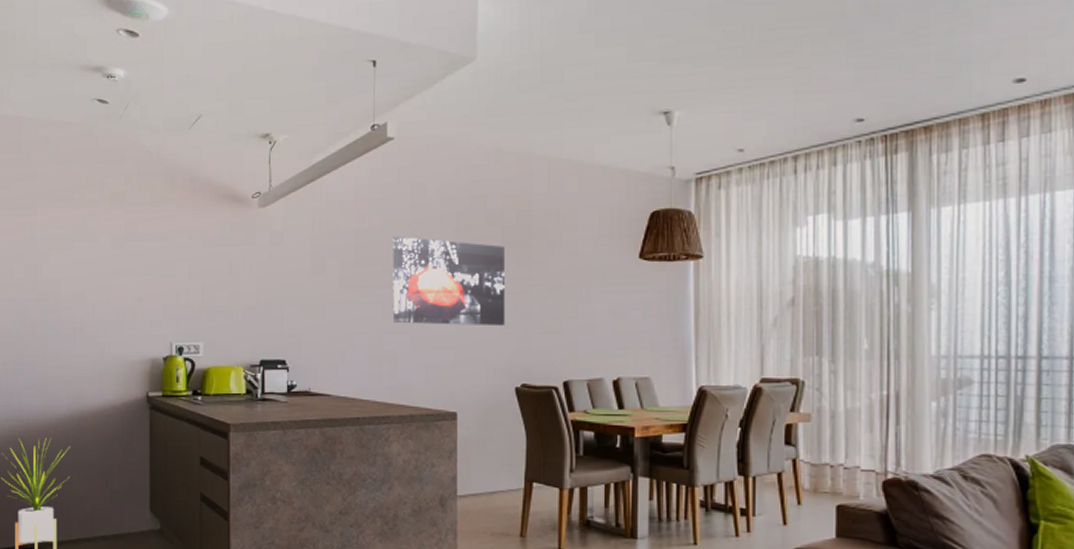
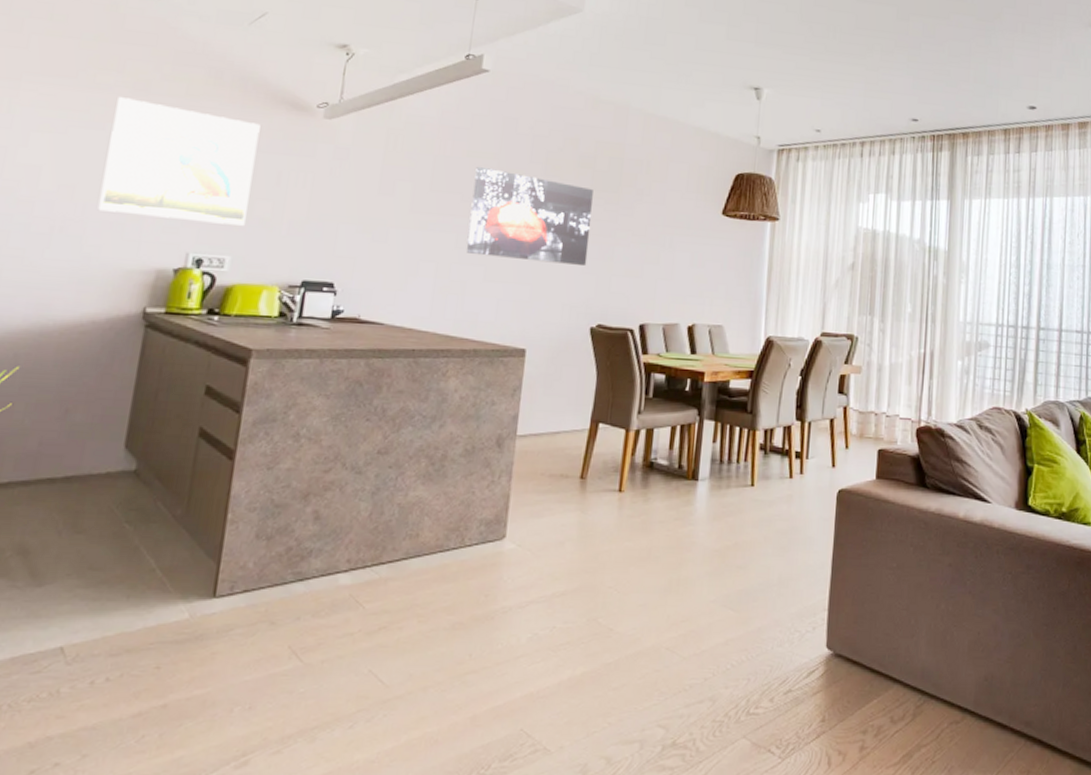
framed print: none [103,211,210,315] -> present [98,97,260,226]

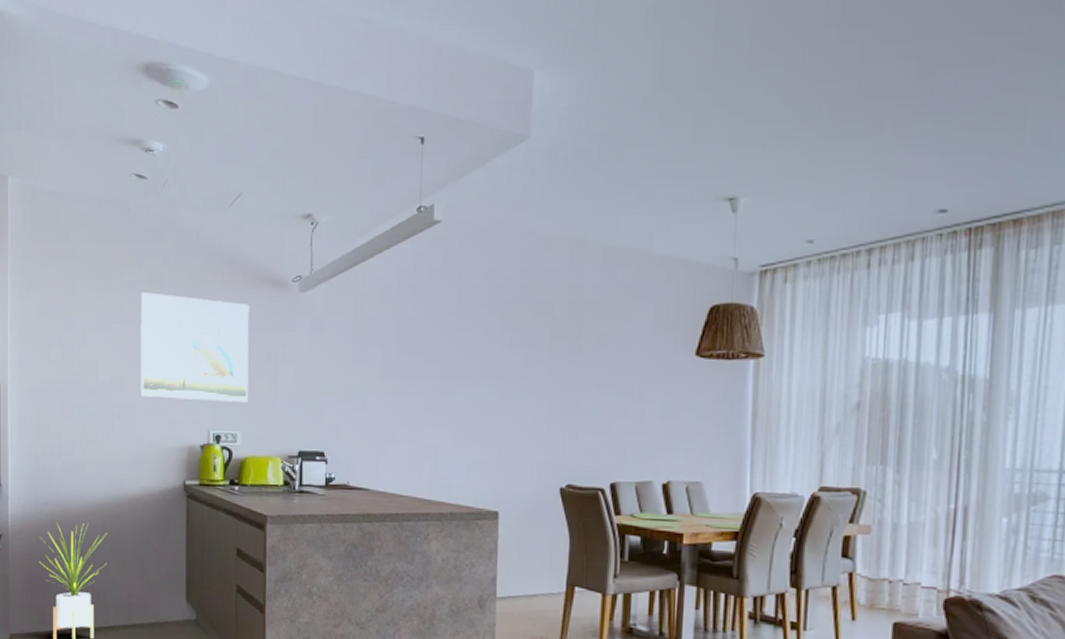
wall art: present [466,166,593,265] -> none [435,325,554,422]

